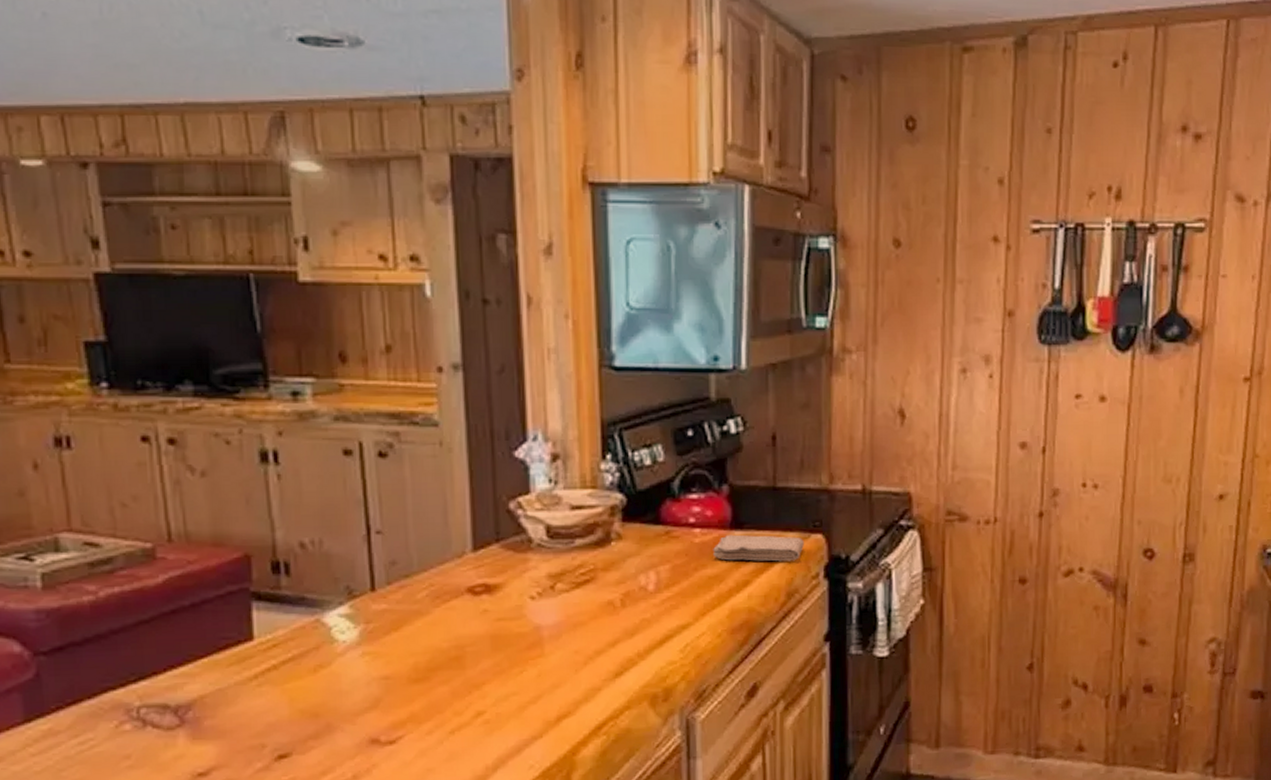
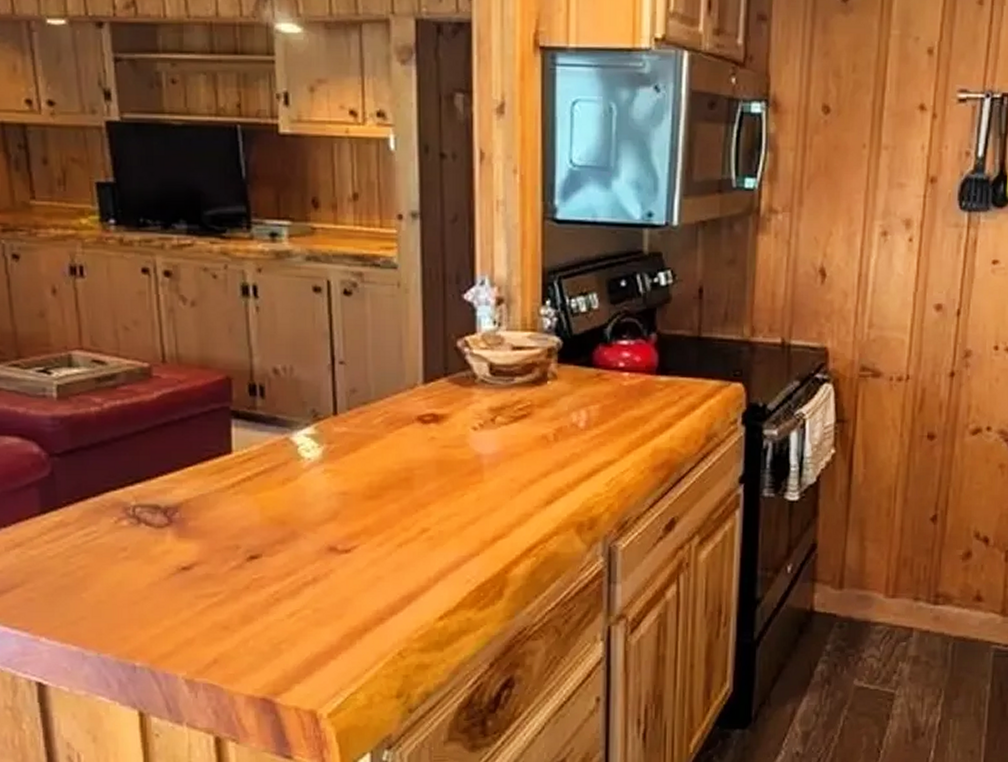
washcloth: present [713,534,804,562] -> none [640,379,724,407]

